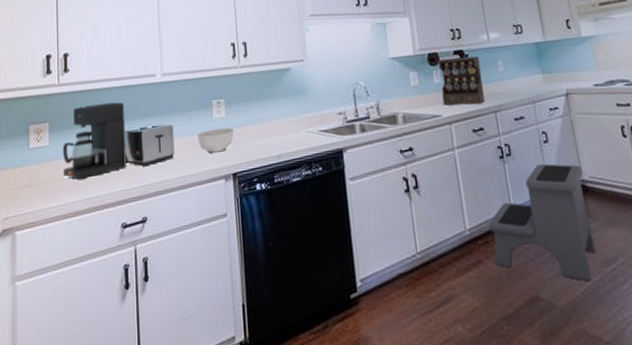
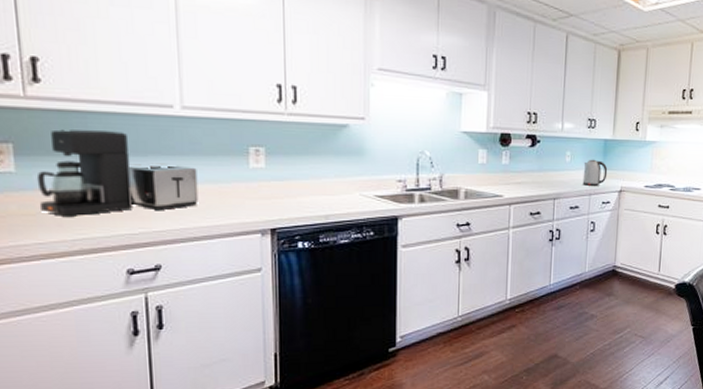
bowl: present [197,127,235,153] -> none [228,179,276,205]
spice rack: present [437,56,485,106] -> none [507,141,550,190]
step stool: present [488,163,597,282] -> none [527,249,617,345]
kettle: none [518,64,548,94] -> present [582,159,608,186]

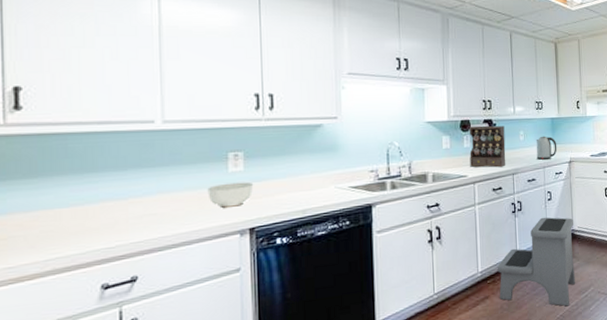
coffee maker: present [36,129,133,216] -> none [11,149,111,238]
toaster: present [129,163,199,211] -> none [108,175,178,222]
bowl: none [228,179,276,205] -> present [207,182,254,208]
spice rack: none [507,141,550,190] -> present [468,125,506,168]
step stool: none [527,249,617,345] -> present [497,217,576,307]

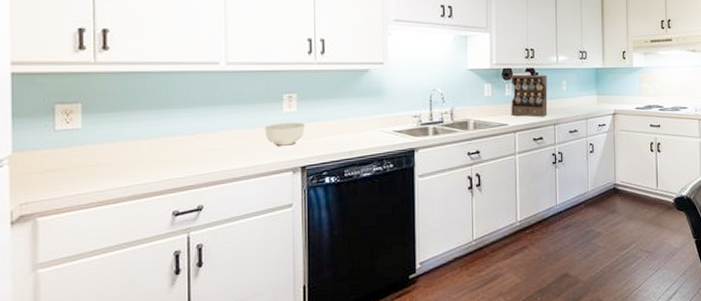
step stool: present [497,217,576,307] -> none [536,169,617,262]
kettle: present [535,136,557,160] -> none [578,86,601,111]

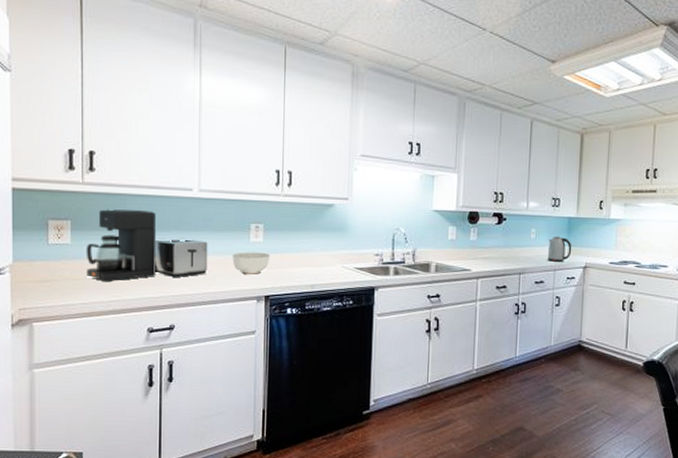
coffee maker: none [99,88,181,166] -> present [86,209,157,281]
toaster: none [179,113,238,156] -> present [155,237,208,278]
spice rack: present [510,74,548,118] -> none [475,218,515,265]
kettle: none [578,86,601,111] -> present [547,236,572,262]

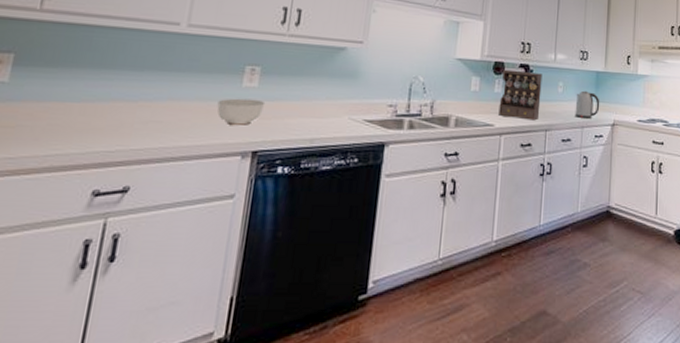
coffee maker: present [86,209,157,281] -> none [20,42,129,130]
toaster: present [155,237,208,278] -> none [115,78,190,128]
spice rack: none [475,218,515,265] -> present [498,69,543,121]

